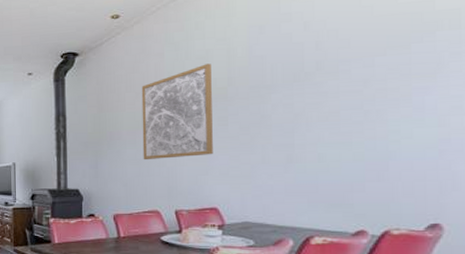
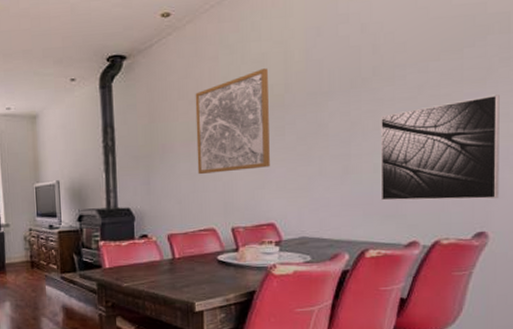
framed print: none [324,88,454,191] -> present [380,94,500,201]

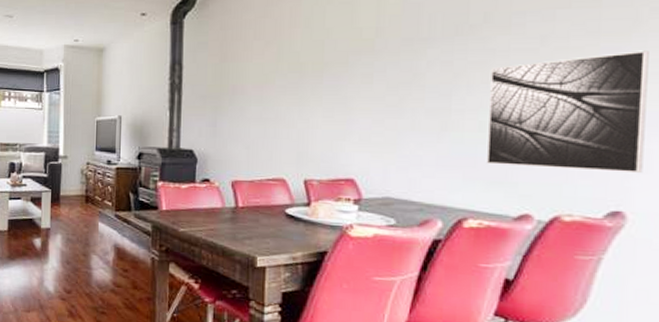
wall art: present [195,68,270,175] -> none [270,10,357,120]

